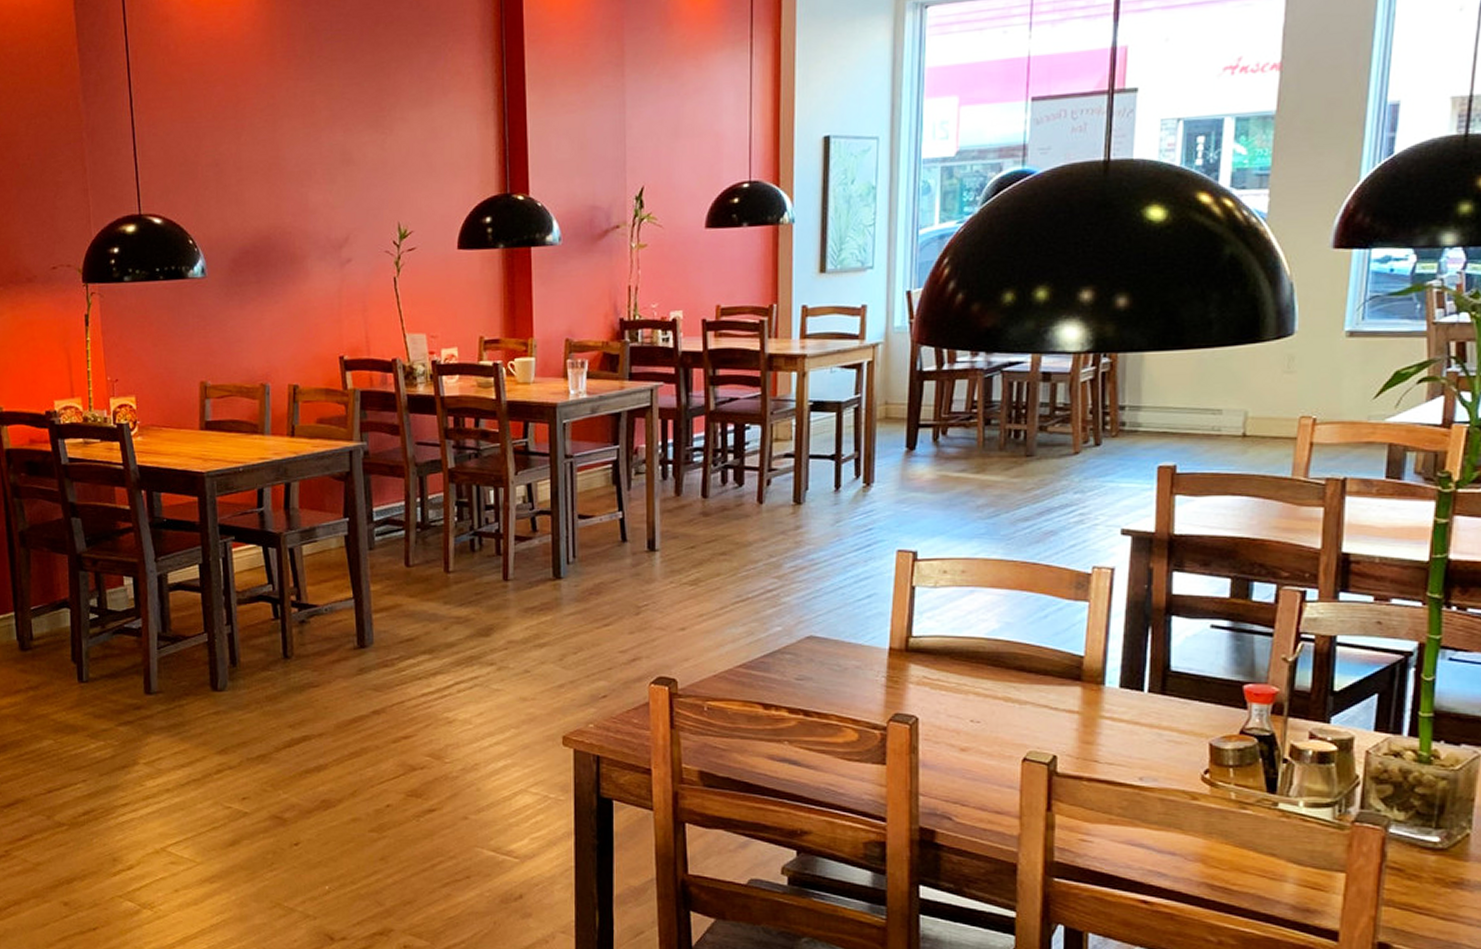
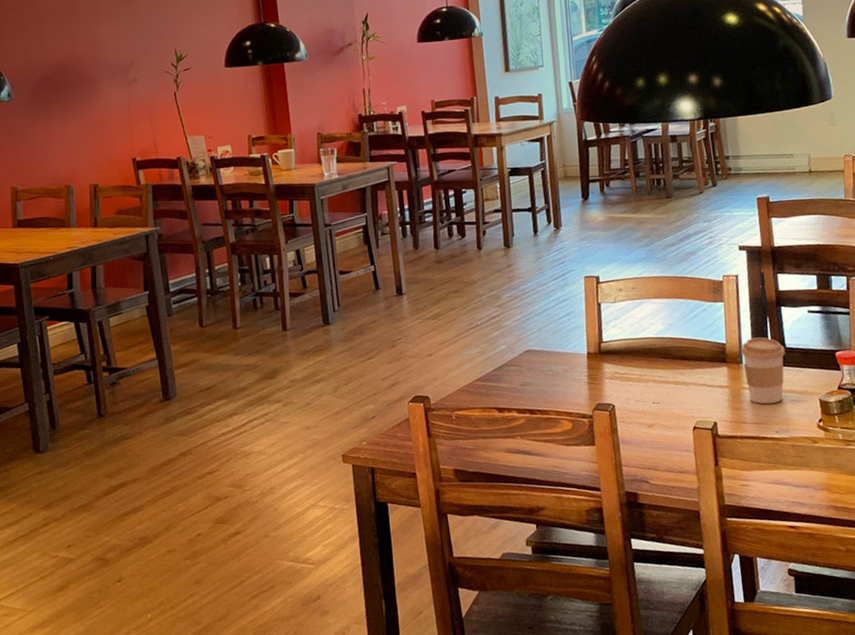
coffee cup: none [1103,653,1168,742] -> present [740,337,785,405]

